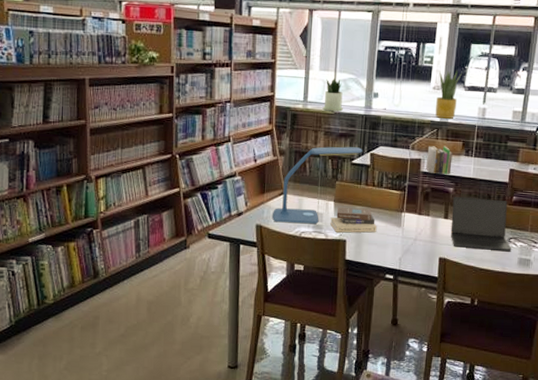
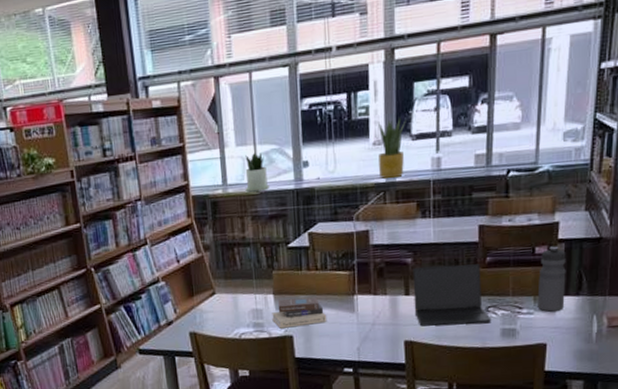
desk lamp: present [272,146,363,224] -> none [206,228,299,327]
books: present [426,145,453,174] -> none [375,210,407,245]

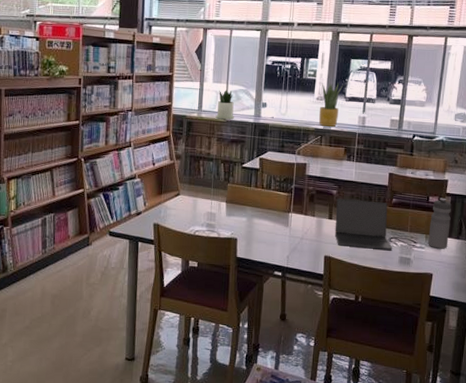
books: present [272,297,327,329] -> none [222,207,266,232]

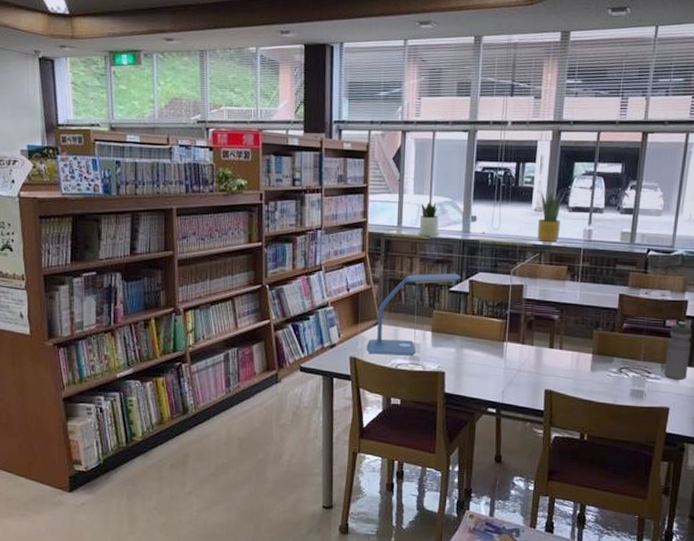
desk lamp: none [169,151,253,223] -> present [367,273,461,356]
laptop: present [334,199,393,251] -> none [556,325,623,383]

